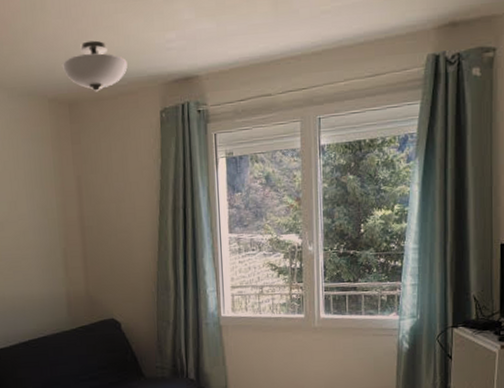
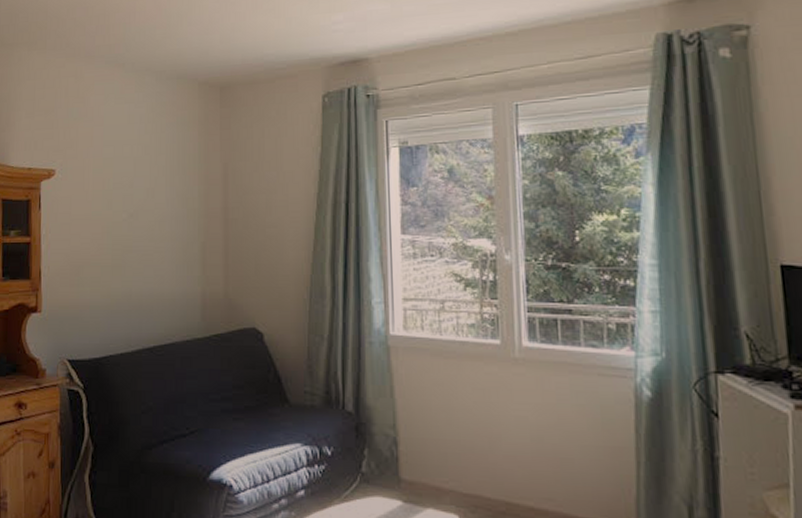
light fixture: present [61,40,128,92] -> none [215,23,288,75]

